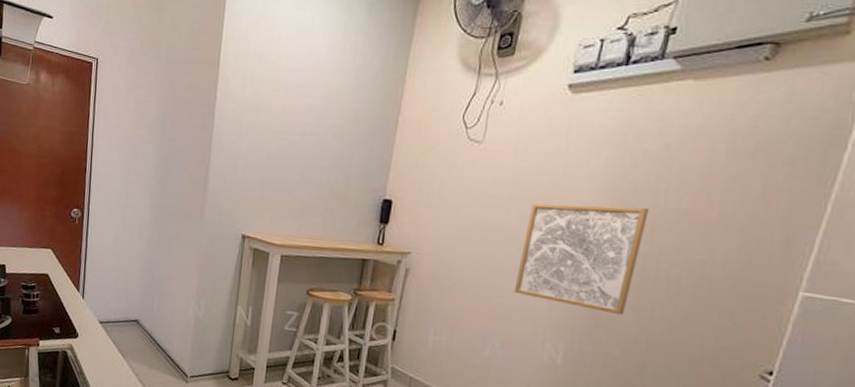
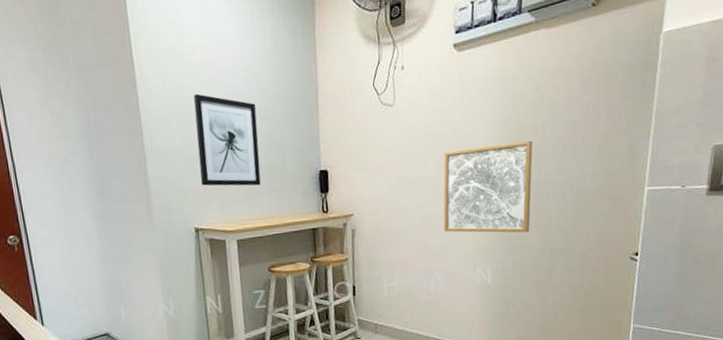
wall art: none [257,101,331,204] -> present [193,93,261,186]

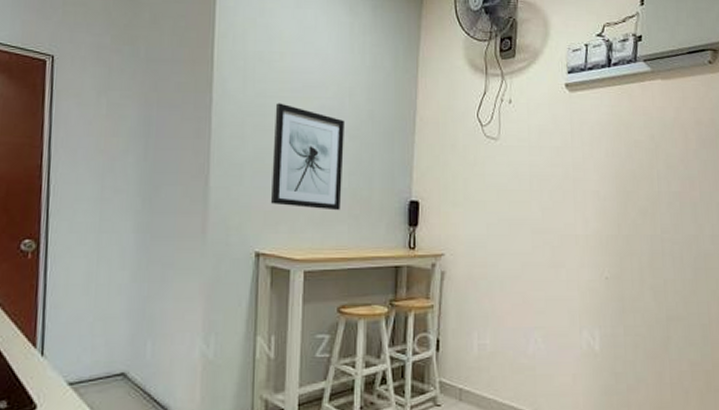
wall art: present [443,140,533,233] -> none [547,192,648,295]

